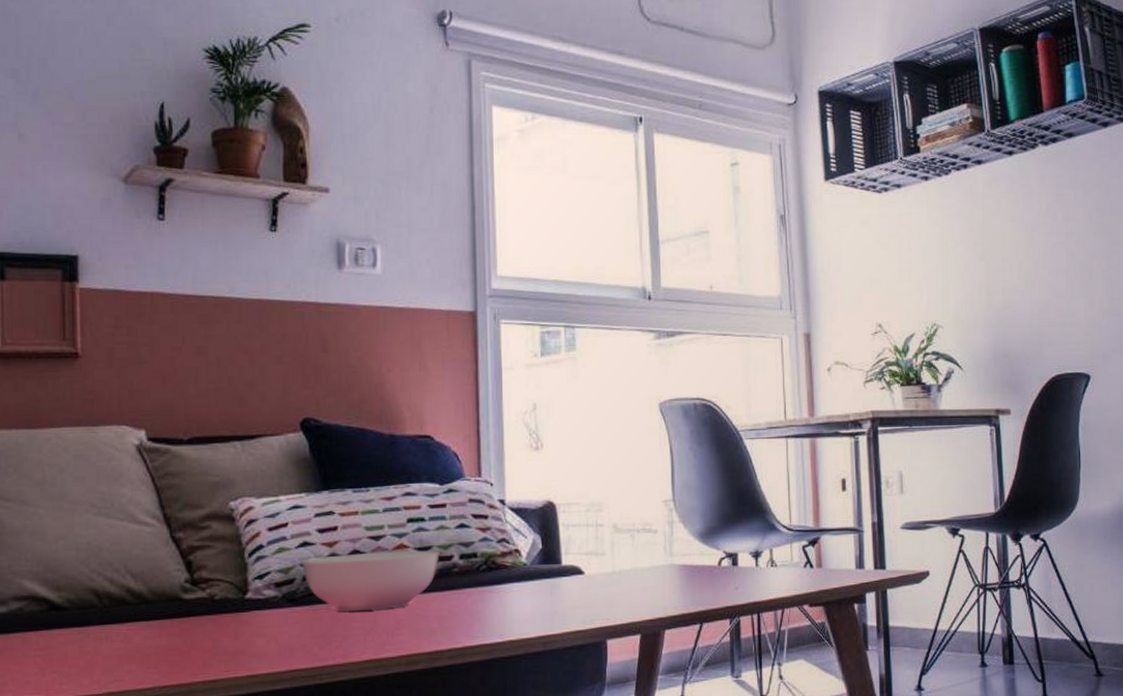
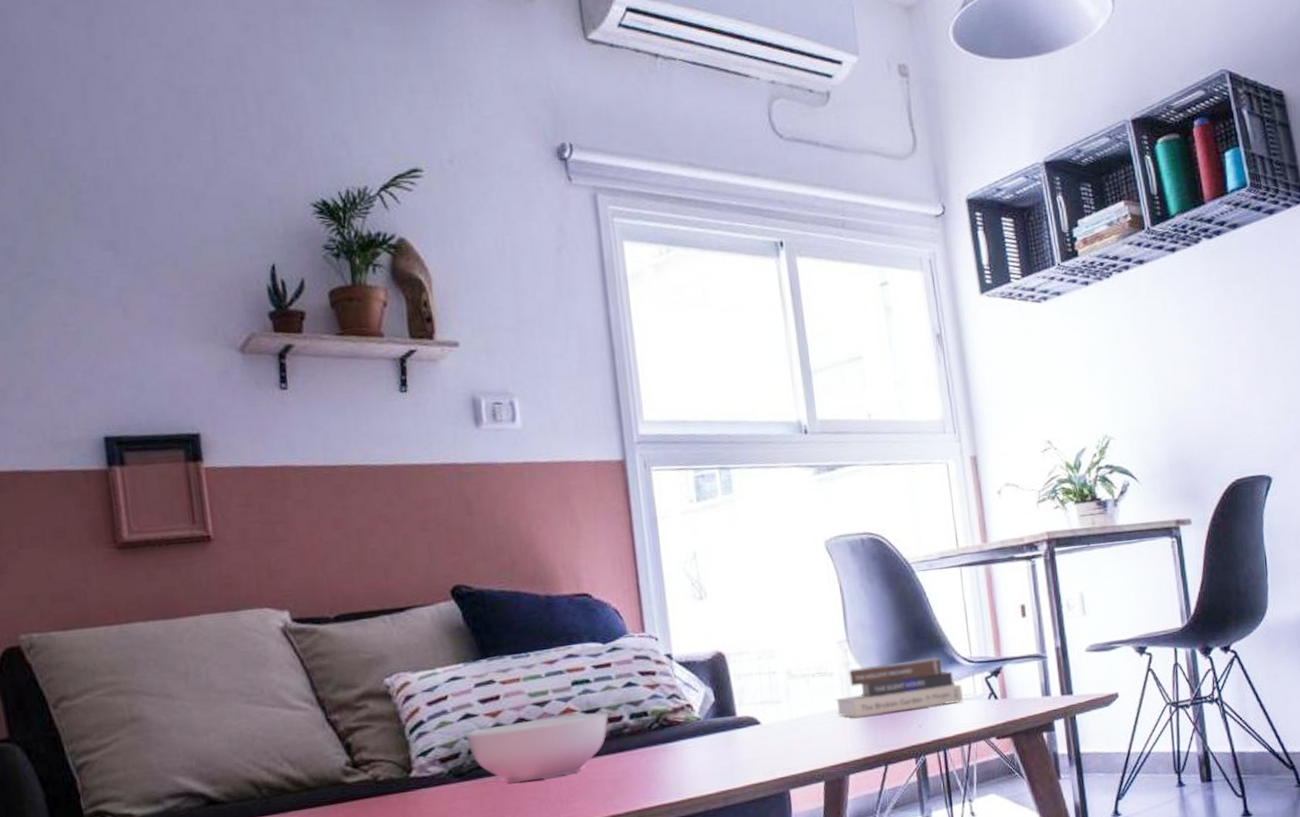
books: none [657,523,781,576] -> present [835,657,963,719]

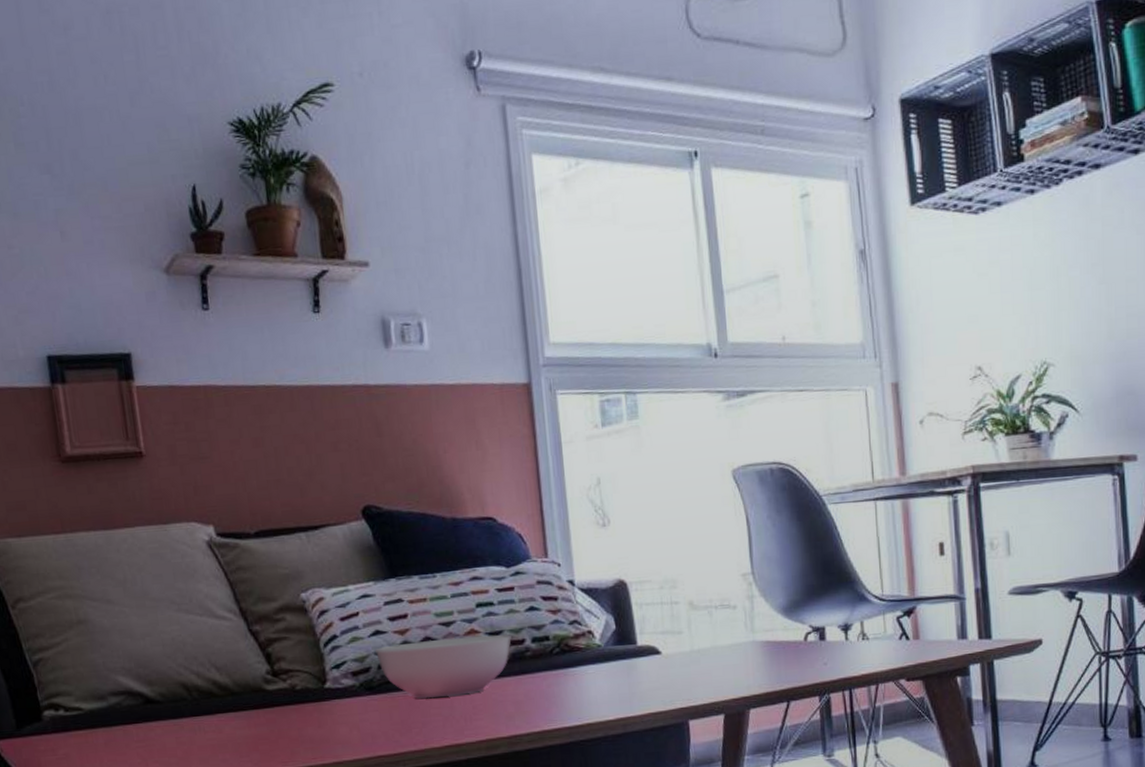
books: present [835,657,963,719] -> none [737,594,873,653]

